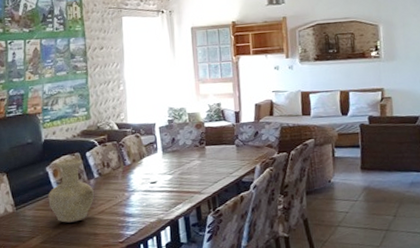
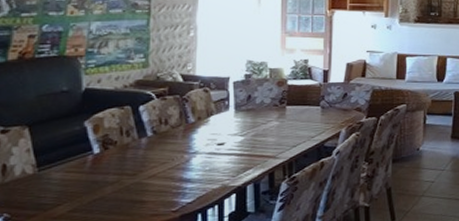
vase: present [48,159,94,223] -> none [83,113,145,188]

